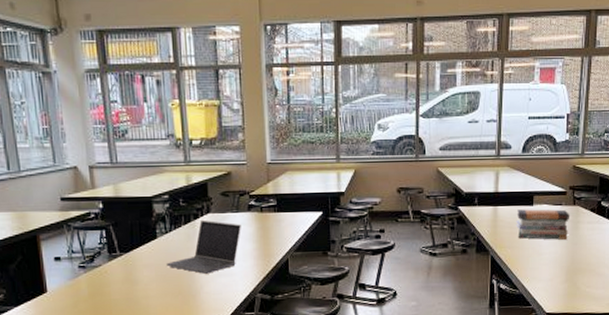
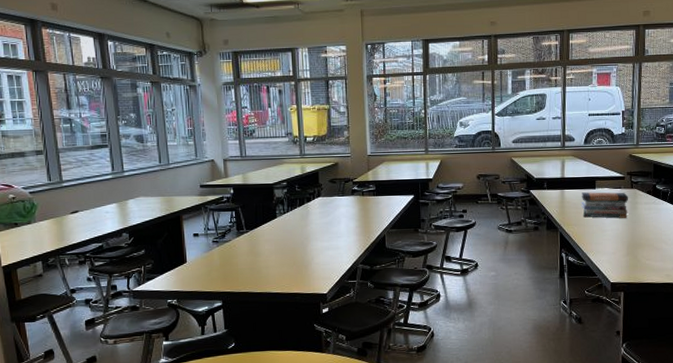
laptop computer: present [166,220,241,274] -> none [283,202,346,248]

